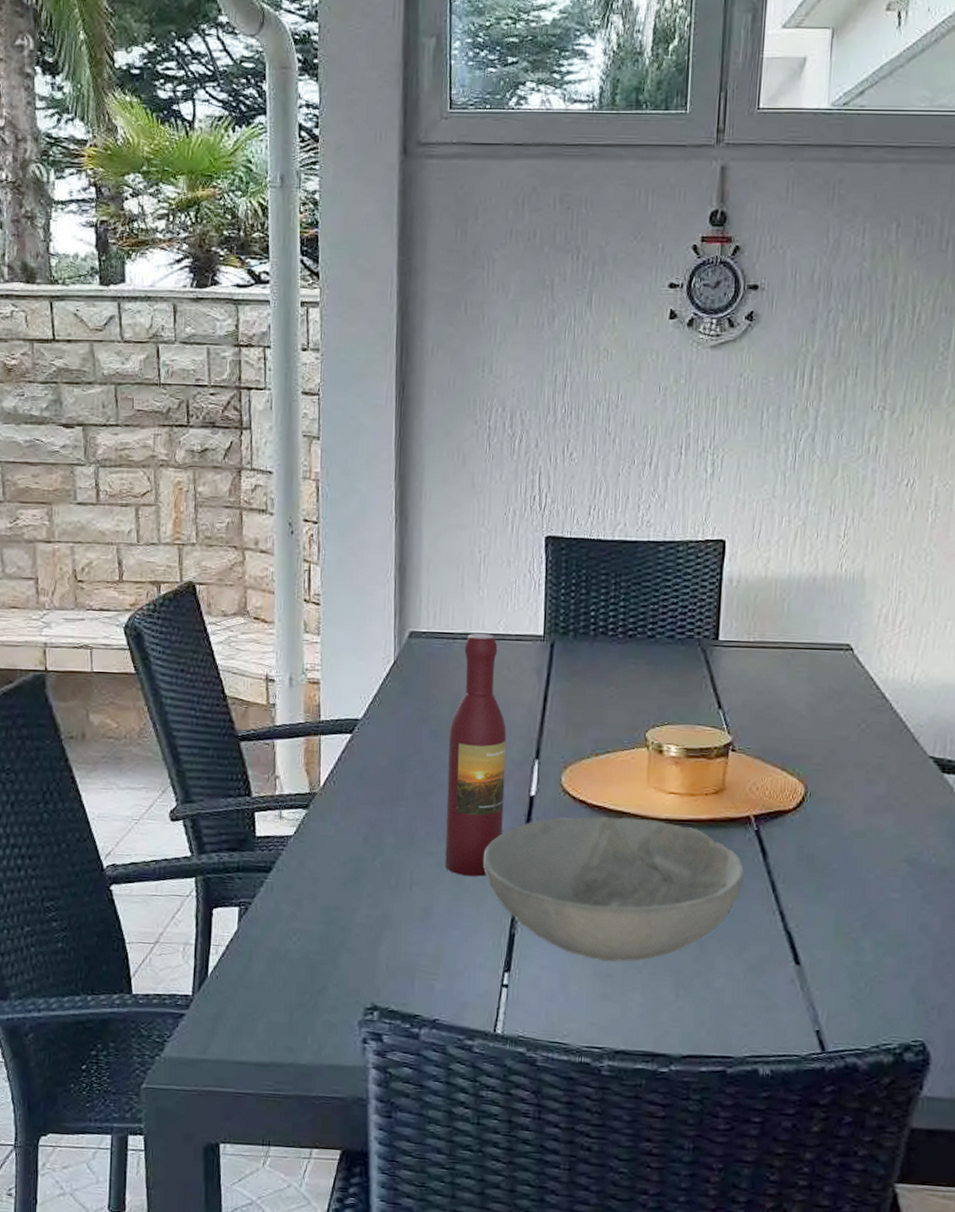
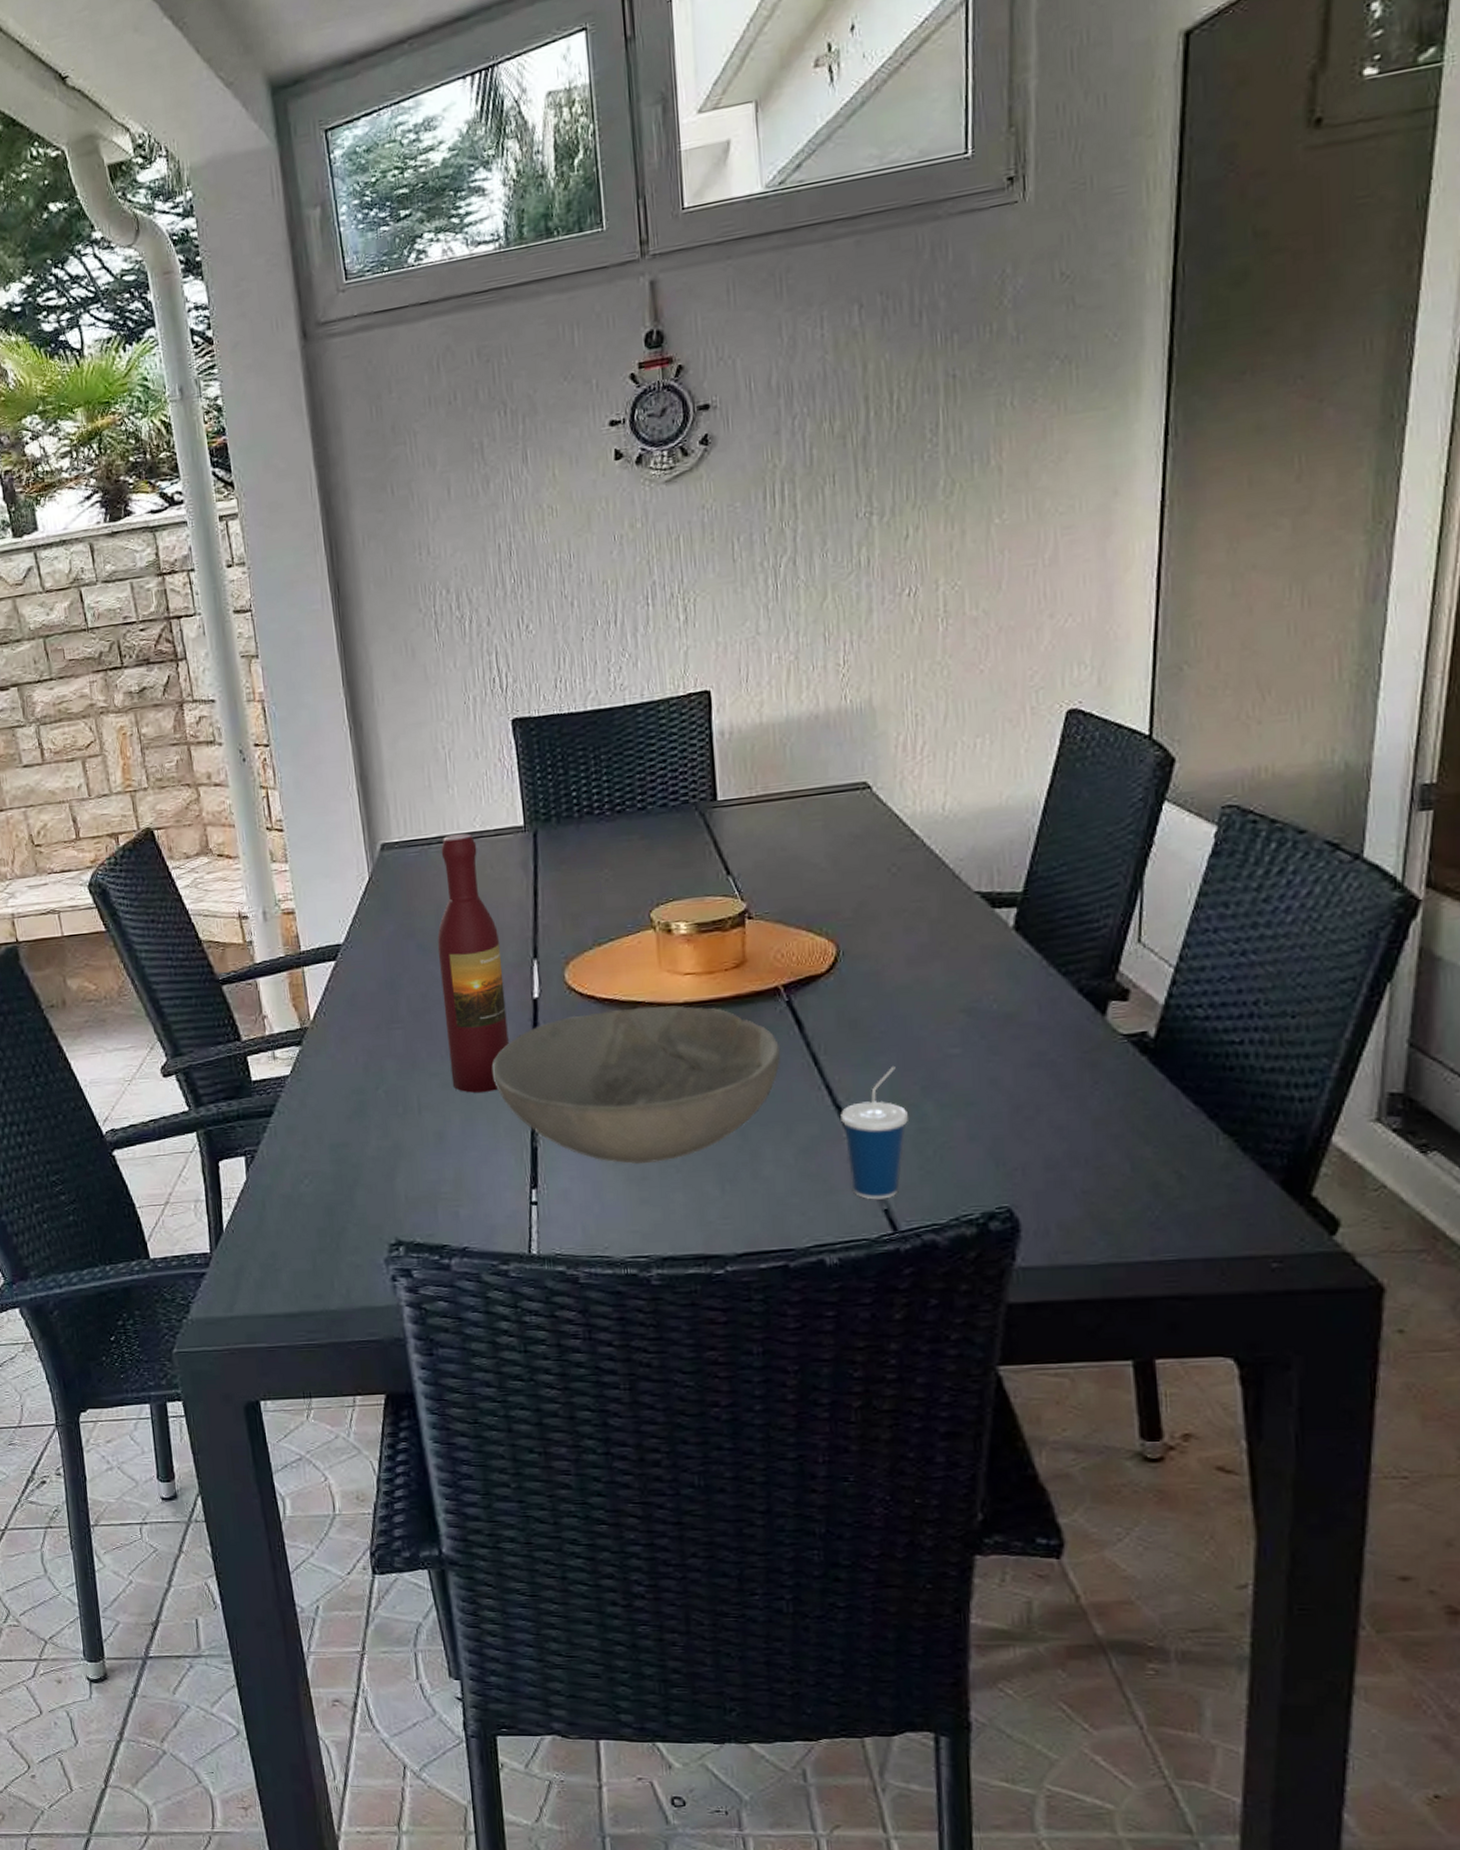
cup: none [789,901,848,1021] -> present [841,1065,910,1200]

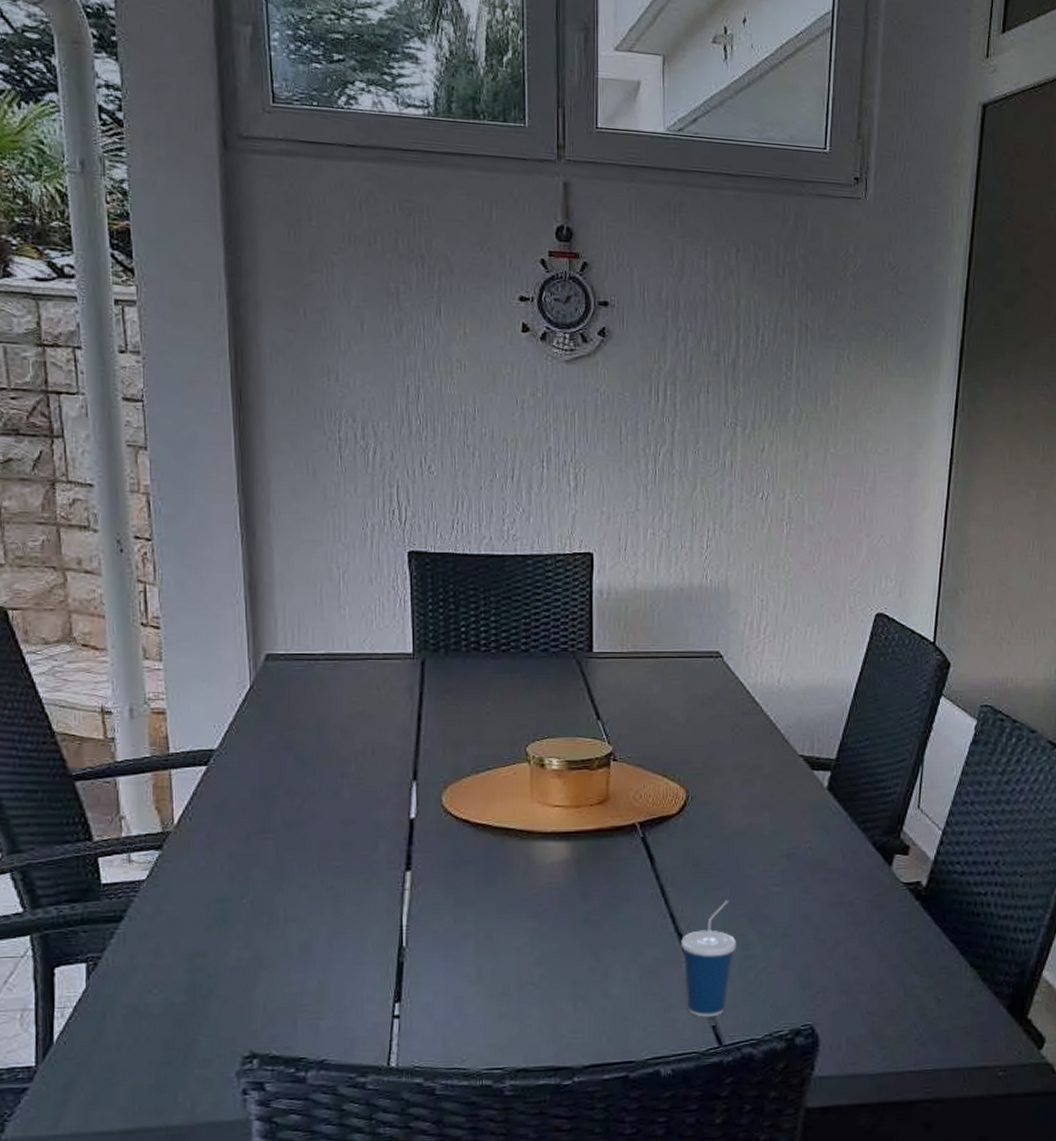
wine bottle: present [437,833,509,1093] -> none [317,653,383,907]
bowl: present [491,1005,781,1164] -> none [363,833,634,980]

